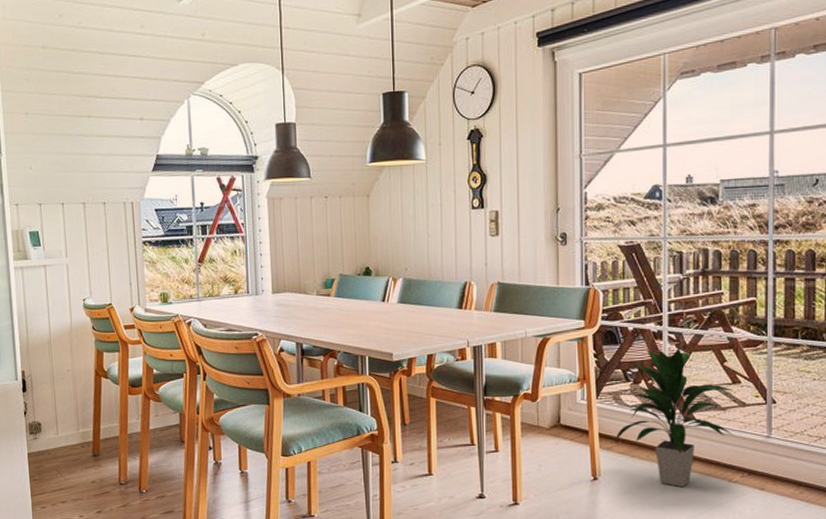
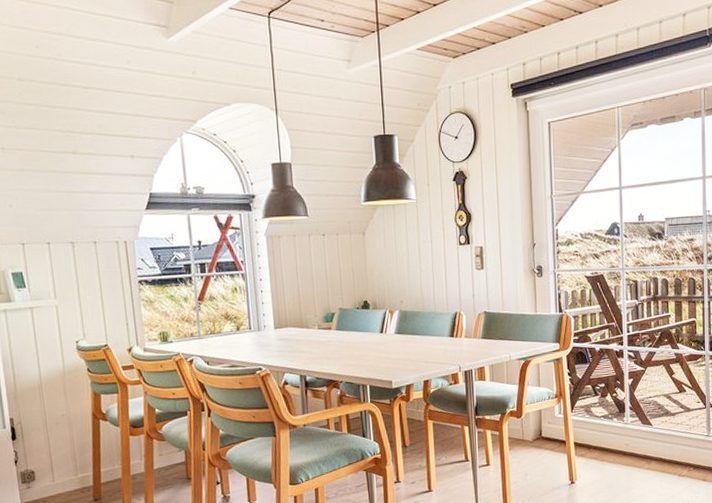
indoor plant: present [615,347,733,488] -> none [587,363,681,484]

